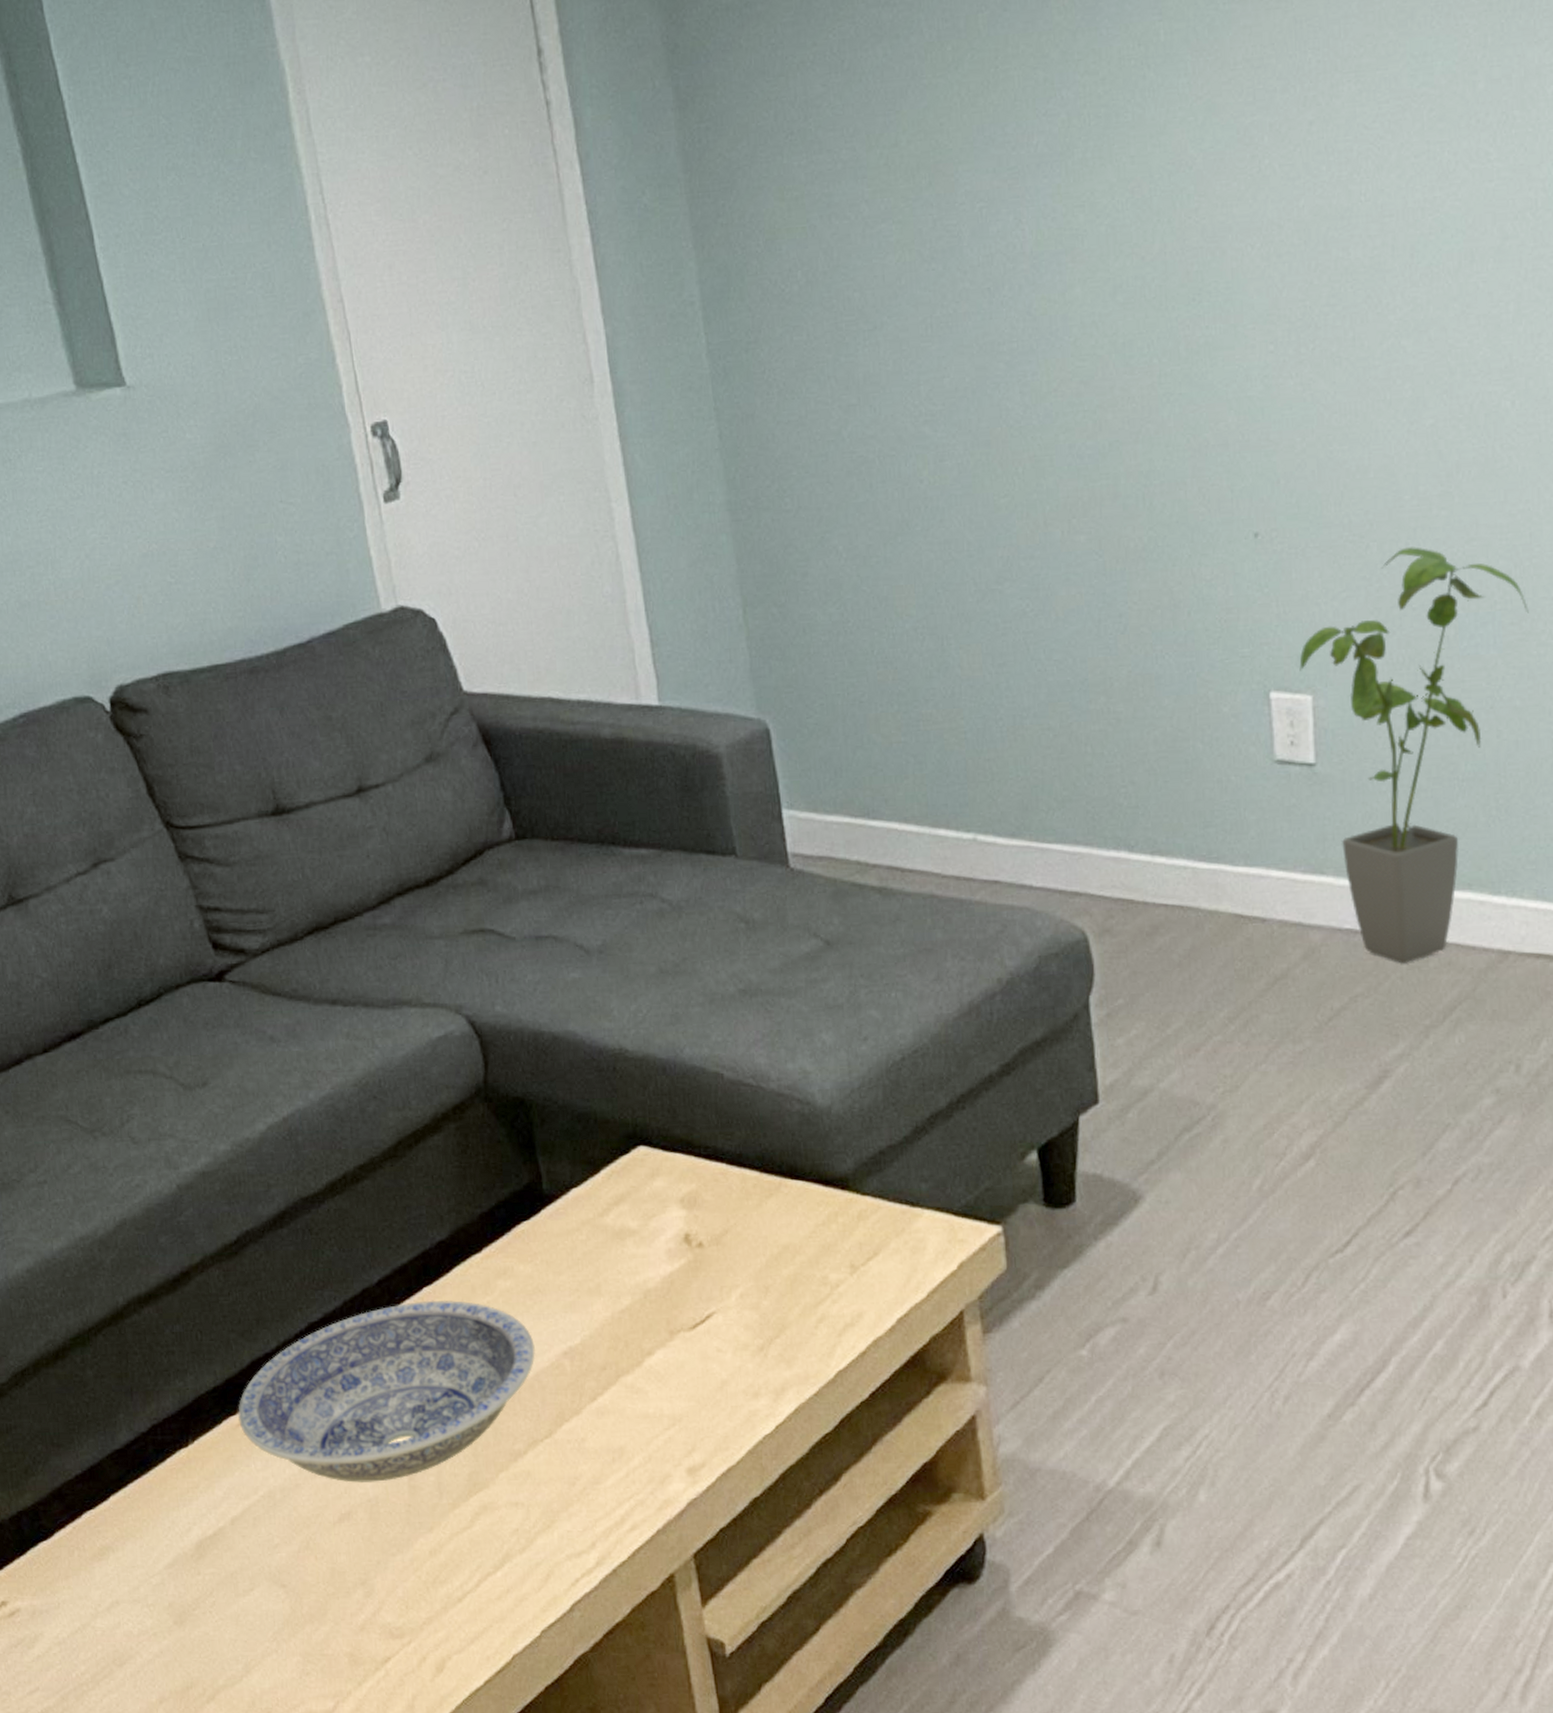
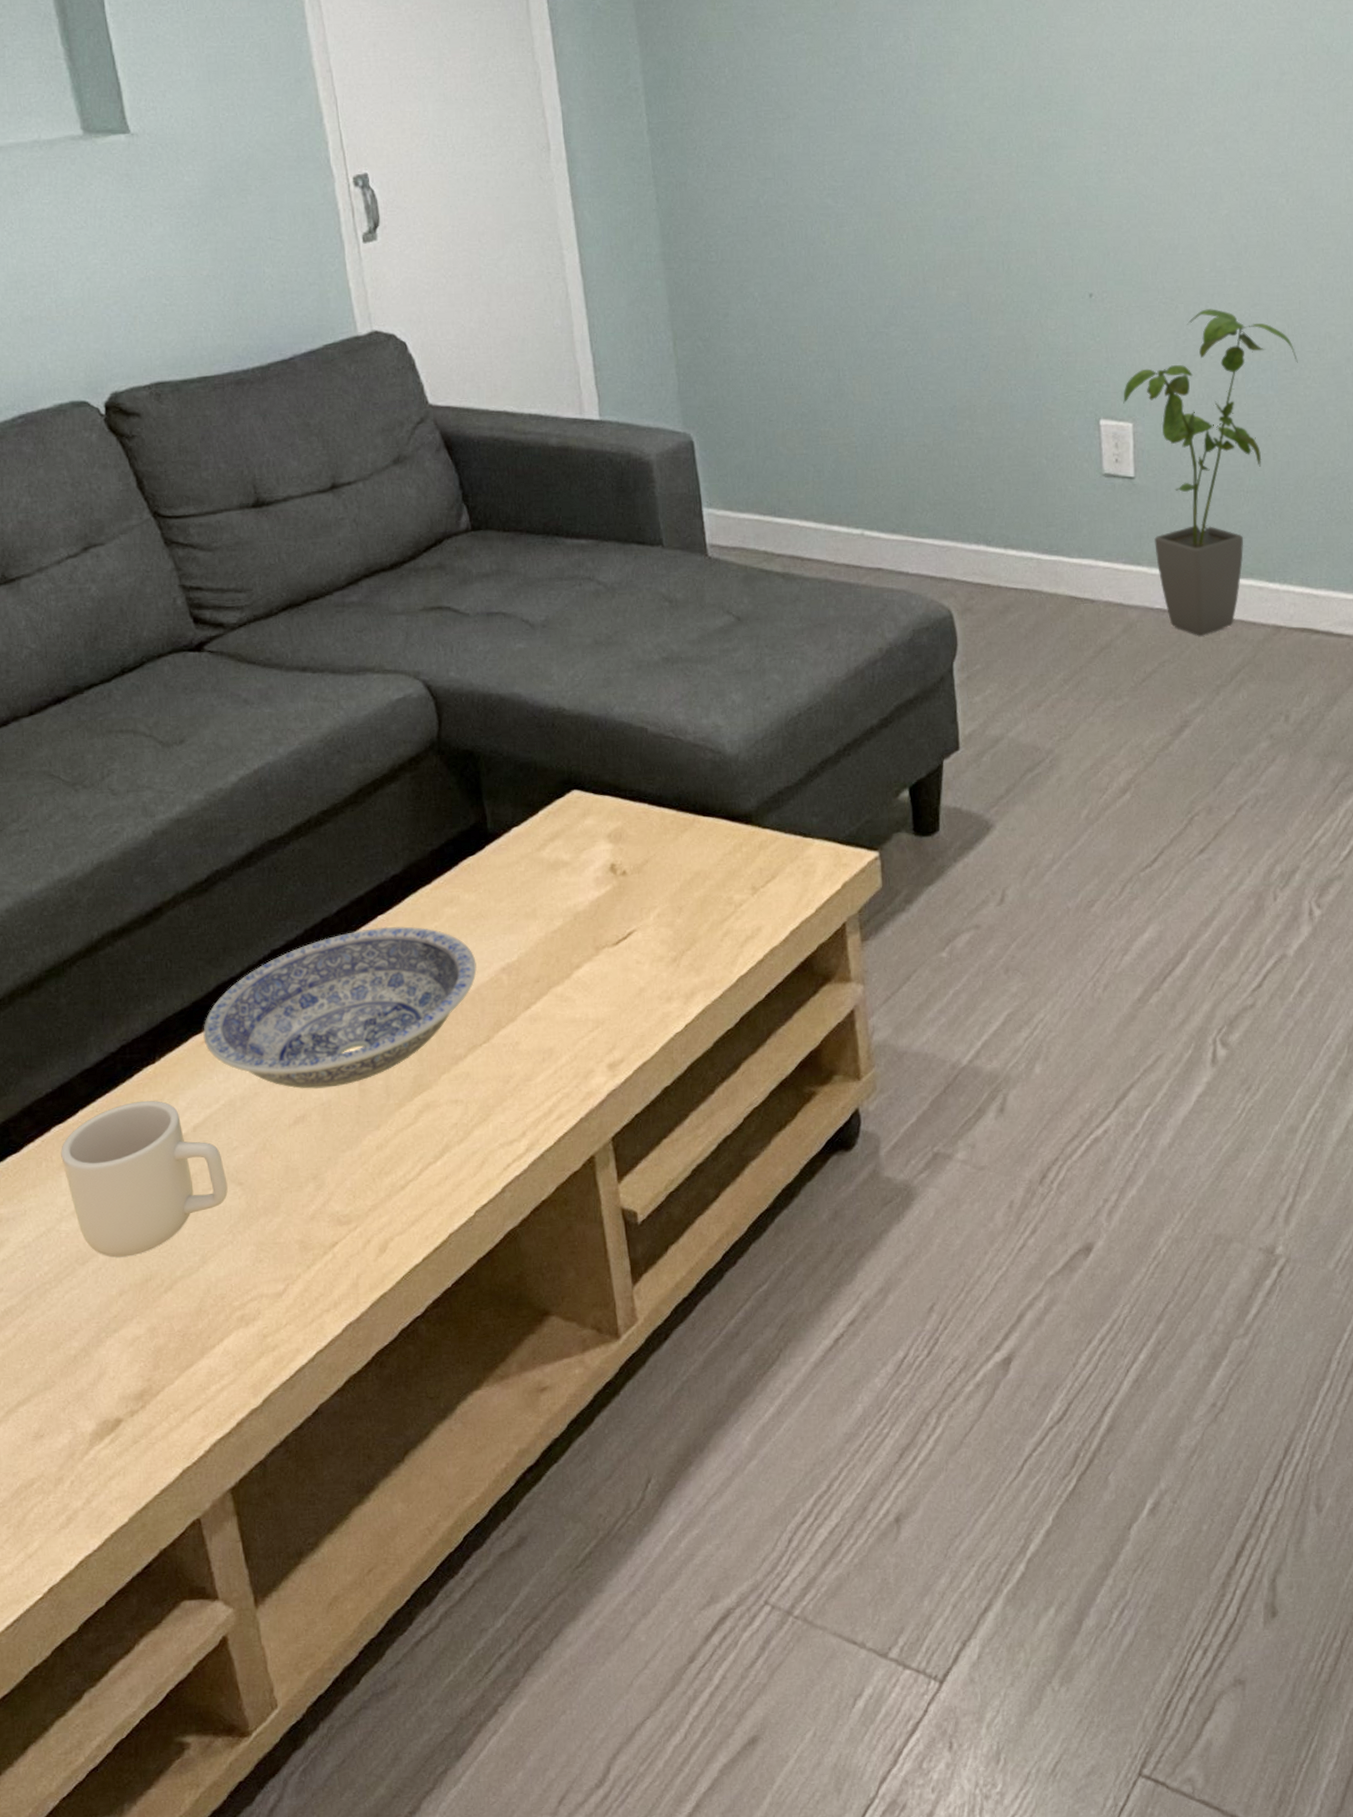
mug: none [93,1487,270,1660] -> present [61,1100,228,1258]

